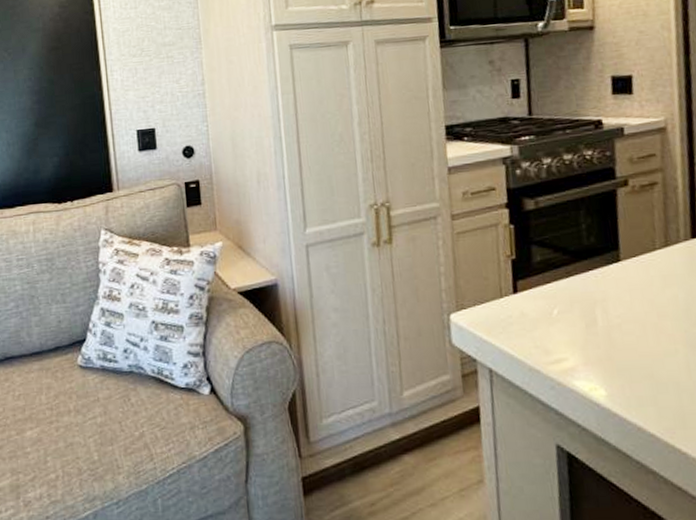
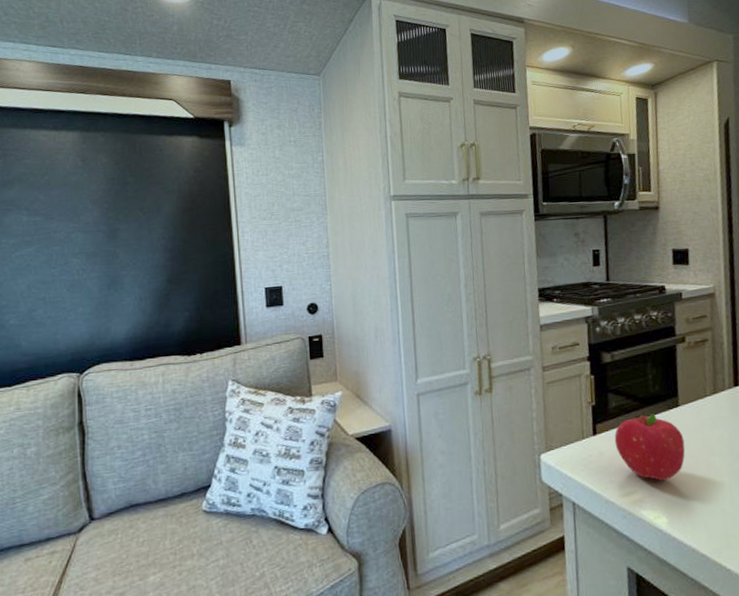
fruit: none [539,269,629,348] -> present [614,413,685,481]

